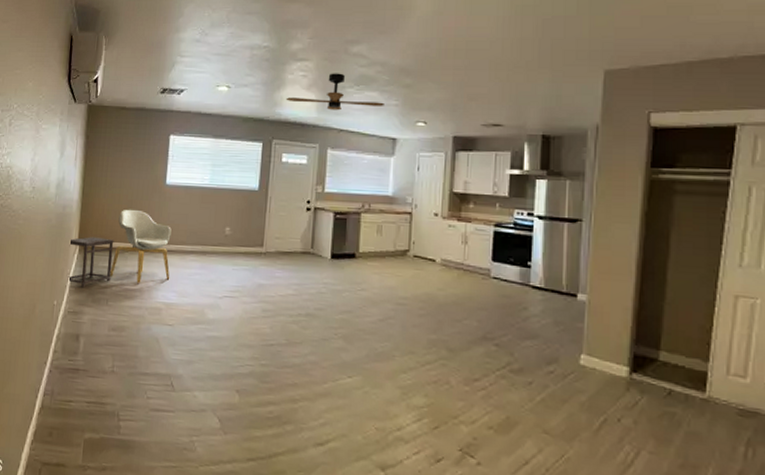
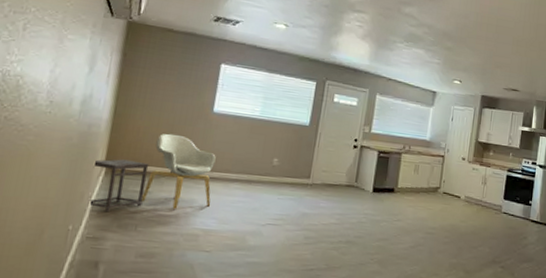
ceiling fan: present [286,73,384,111] -> none [341,27,428,63]

